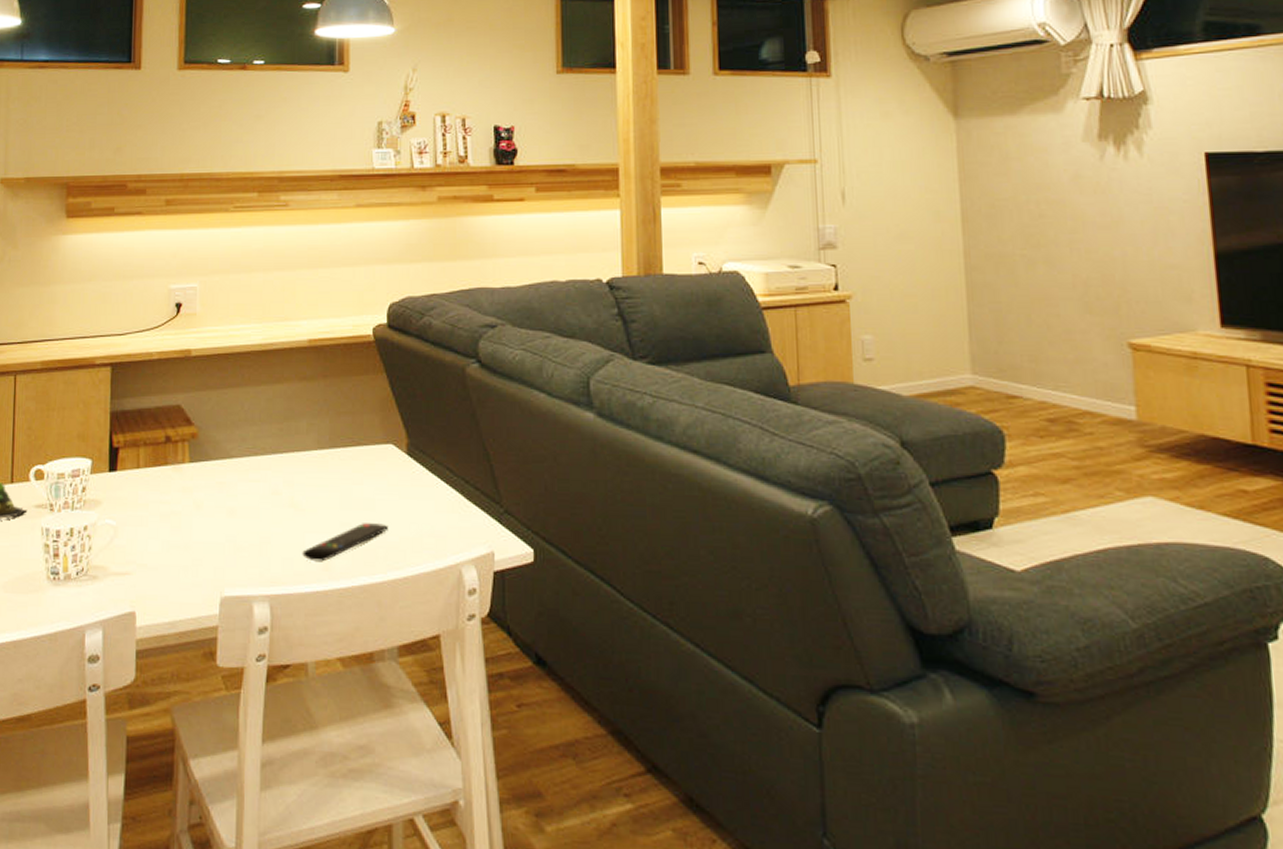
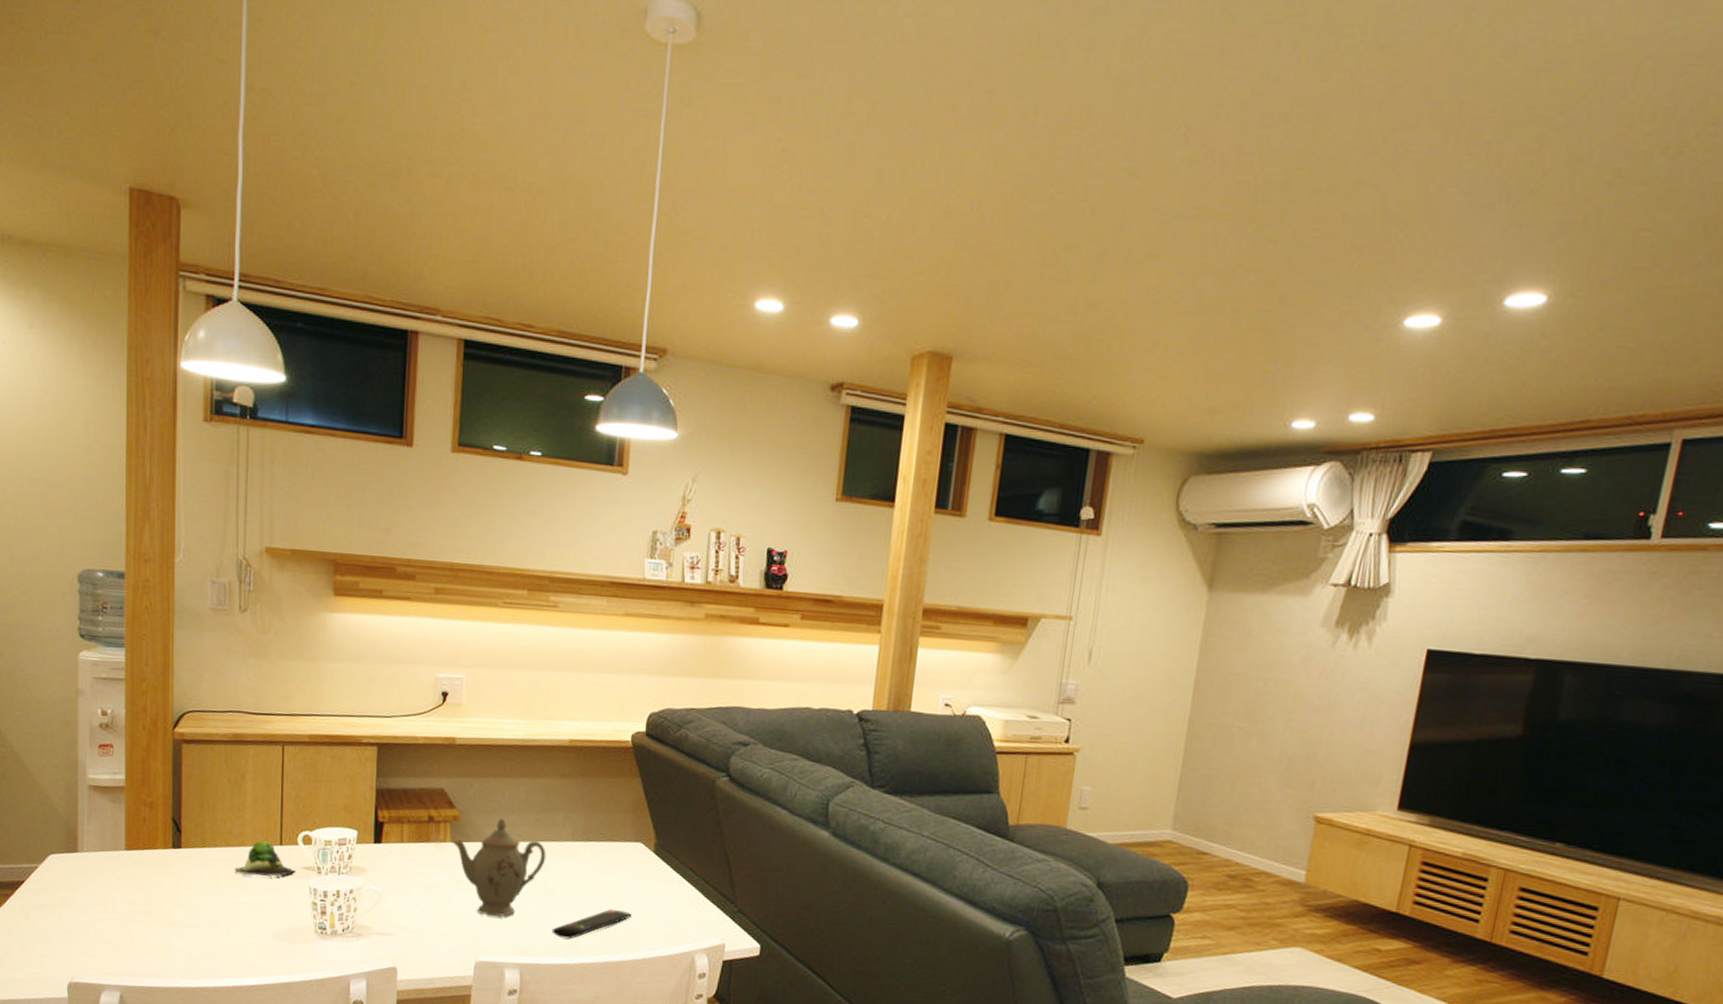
teapot: none [191,431,291,543] -> present [452,818,546,917]

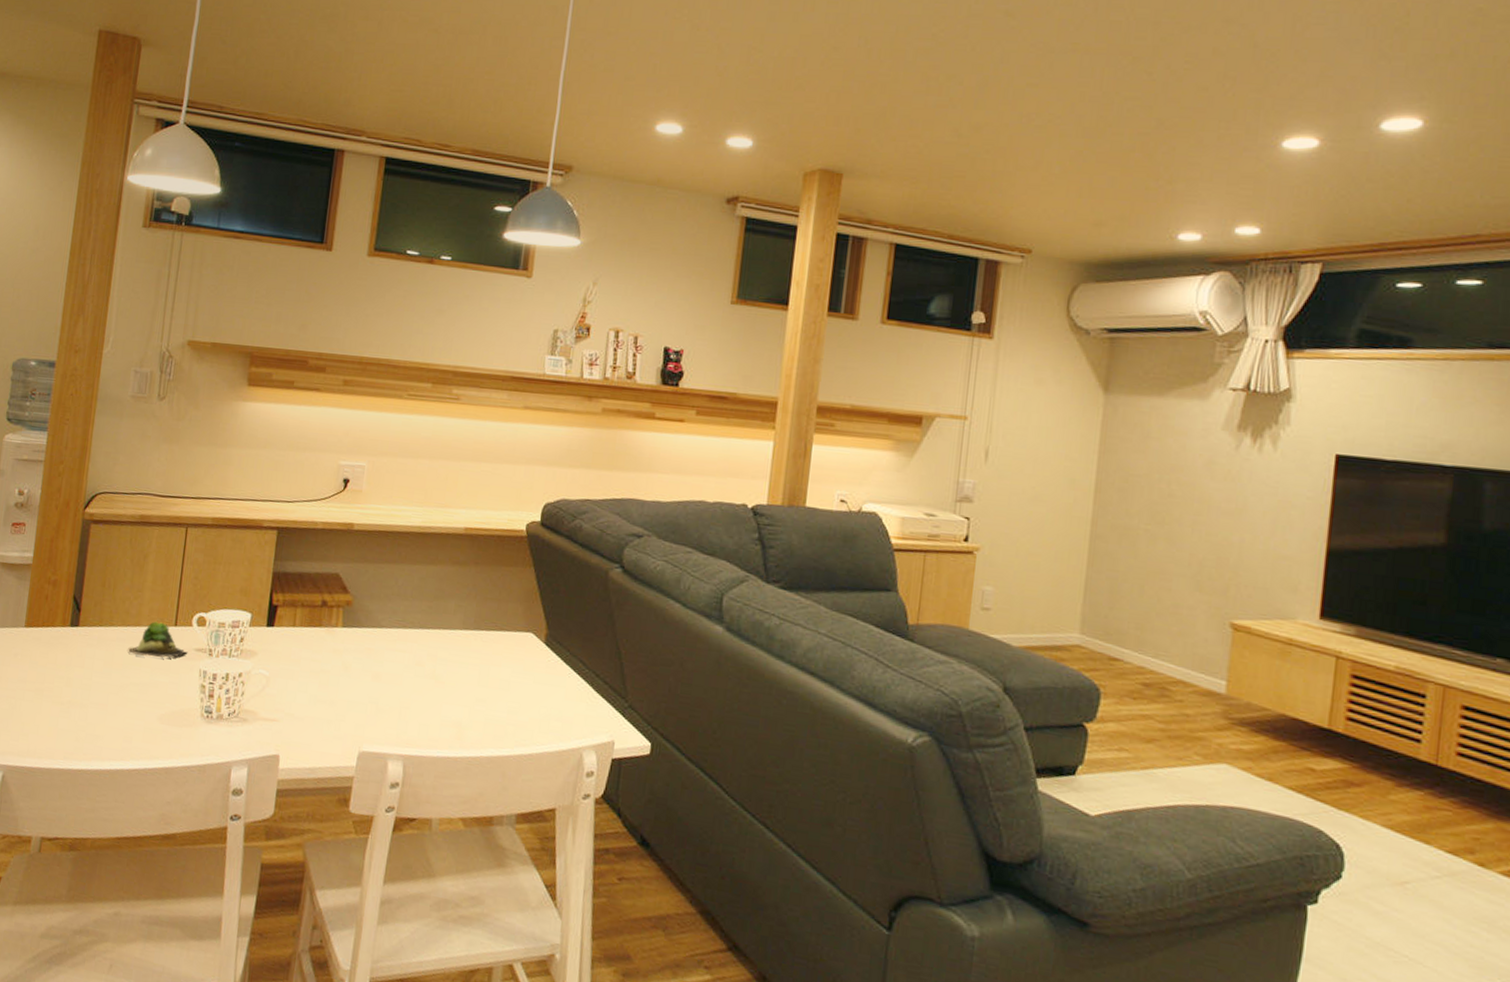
teapot: present [452,818,546,917] -> none [343,604,437,706]
remote control: present [552,909,632,940] -> none [437,701,520,732]

